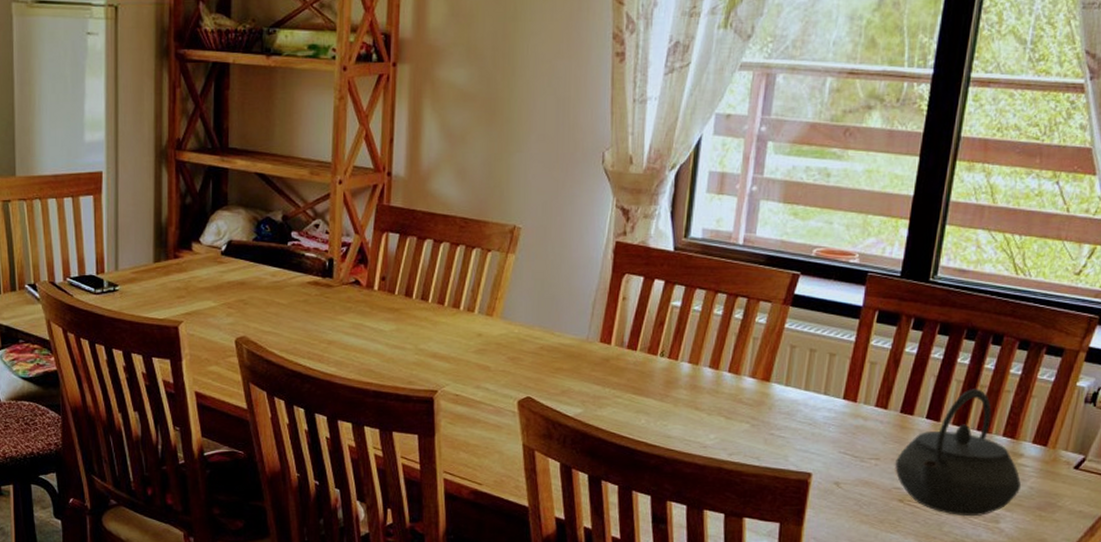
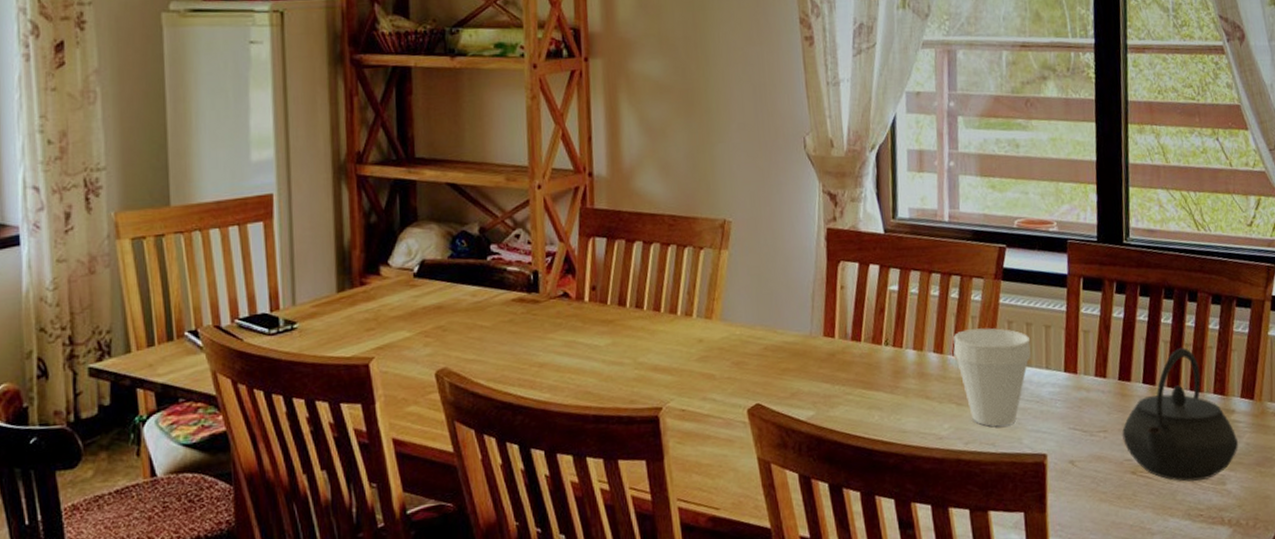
cup: none [729,350,812,443] -> present [953,328,1031,427]

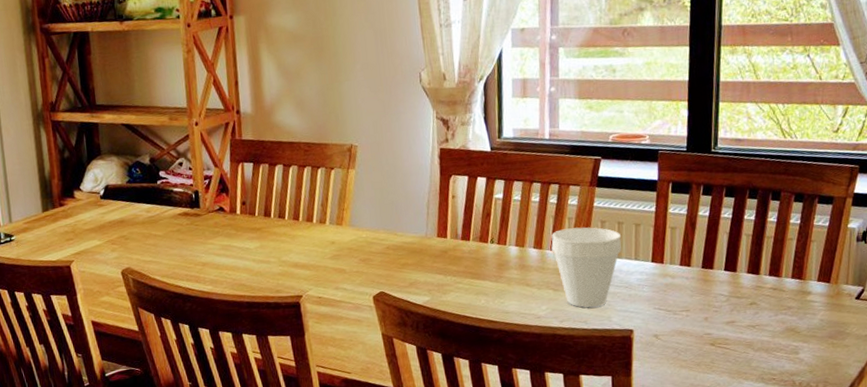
kettle: present [1122,348,1238,482] -> none [703,240,812,352]

